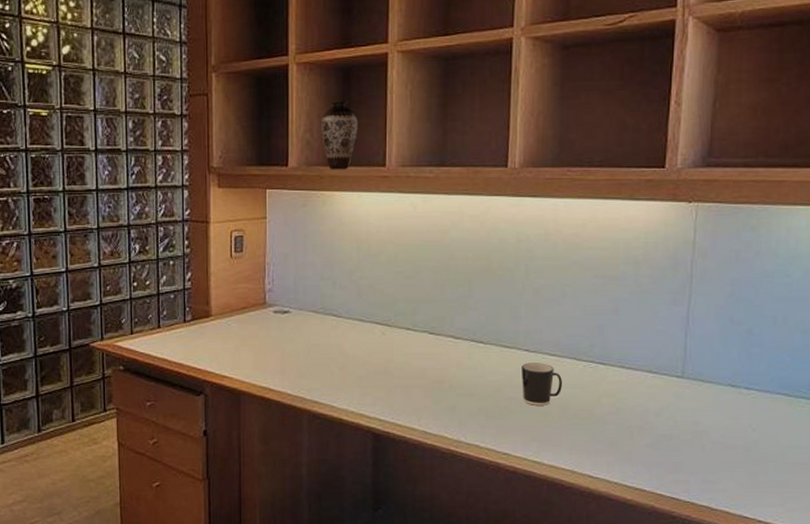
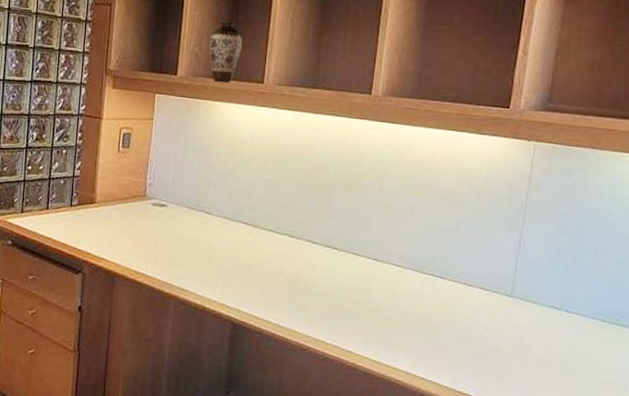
mug: present [522,363,562,405] -> none [368,271,404,311]

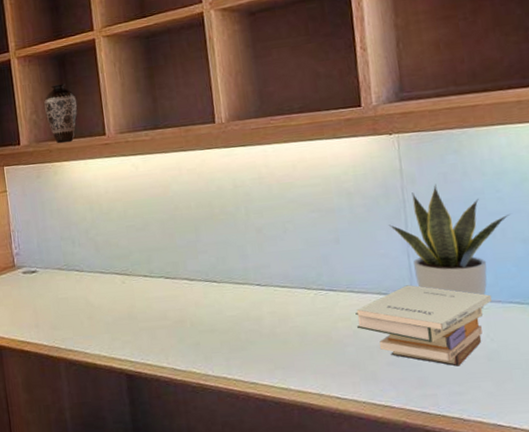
books: none [454,285,581,368] -> present [355,285,493,367]
potted plant: none [506,196,615,321] -> present [388,183,511,310]

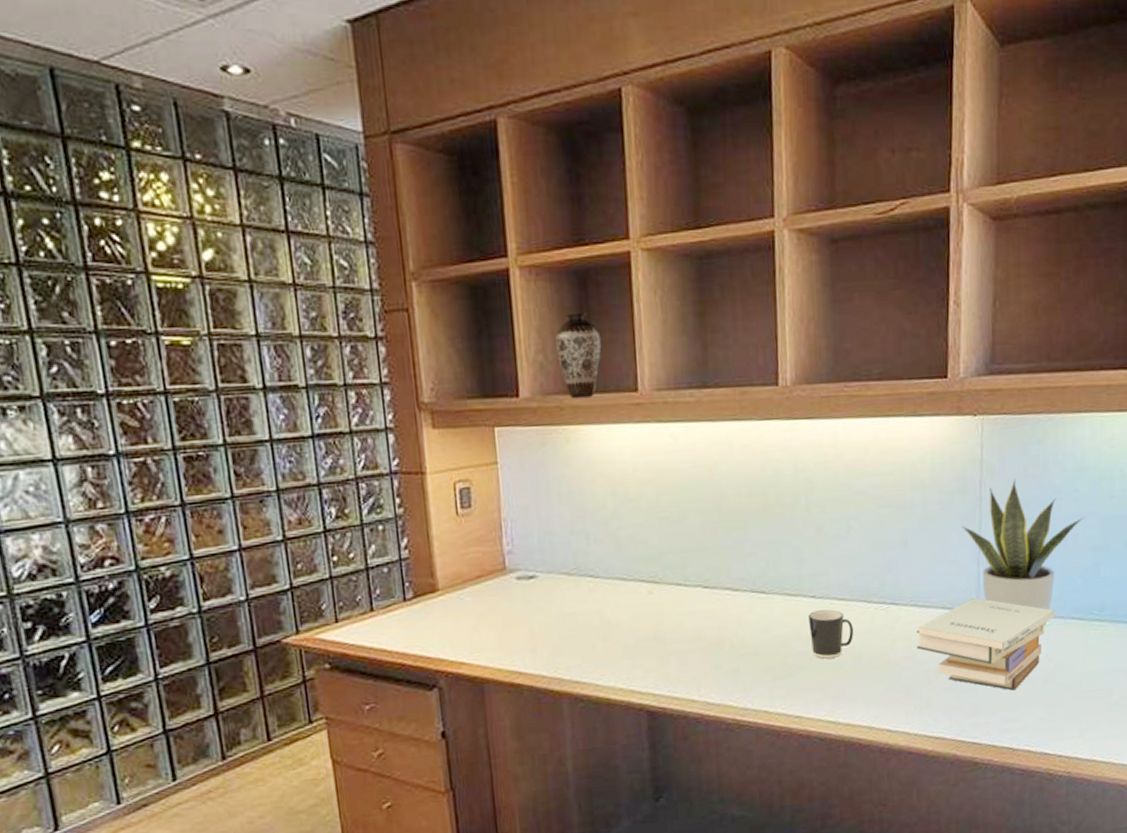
mug: none [256,295,297,336] -> present [809,609,853,659]

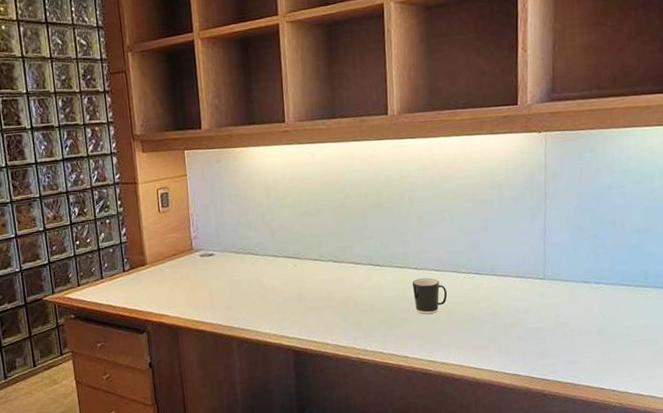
decorative vase: present [554,312,602,399] -> none [225,68,260,130]
books: present [916,598,1056,691] -> none [496,269,608,340]
potted plant: present [961,478,1084,627] -> none [530,179,630,291]

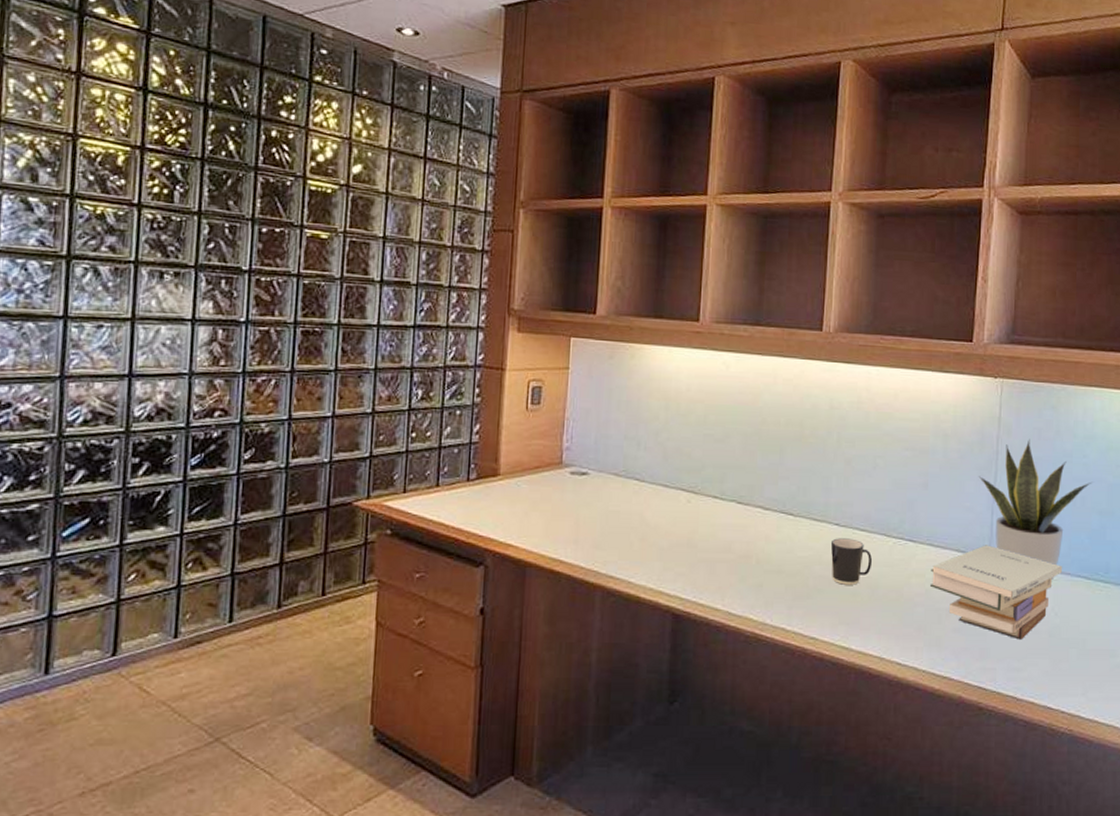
books: none [496,269,608,340] -> present [929,545,1063,640]
potted plant: none [530,179,630,291] -> present [978,438,1092,581]

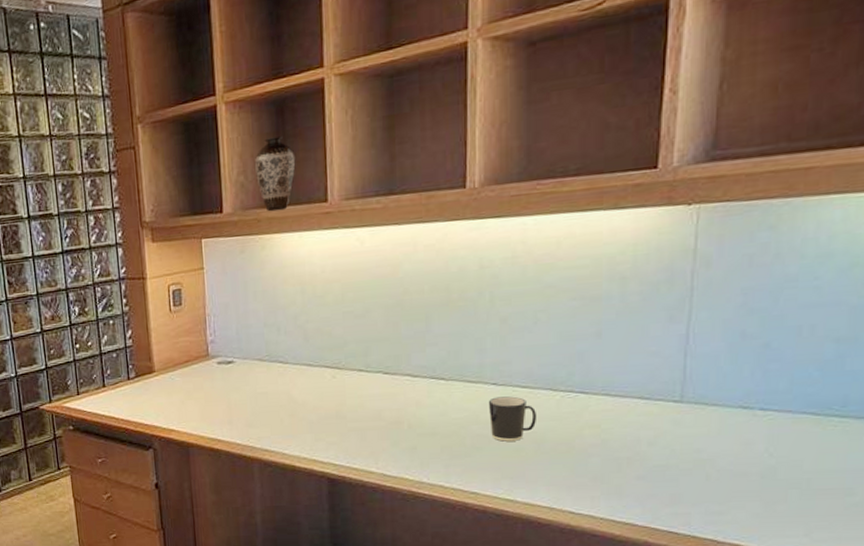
decorative vase: none [632,249,673,323] -> present [254,136,296,212]
books: present [929,545,1063,640] -> none [606,389,782,483]
potted plant: present [978,438,1092,581] -> none [666,267,827,420]

